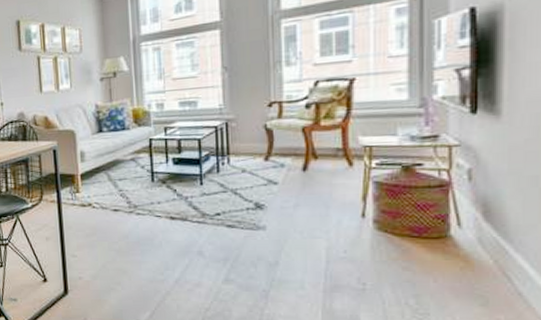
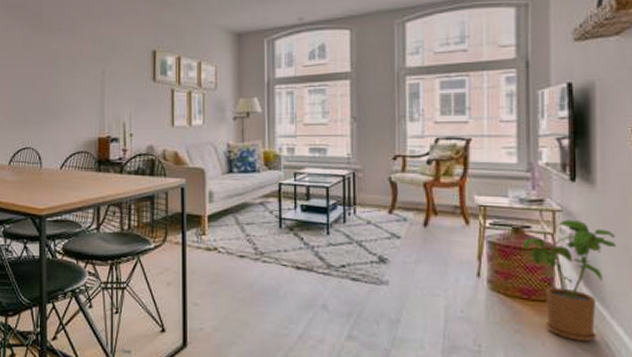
house plant: none [414,153,525,276] -> present [523,219,617,342]

